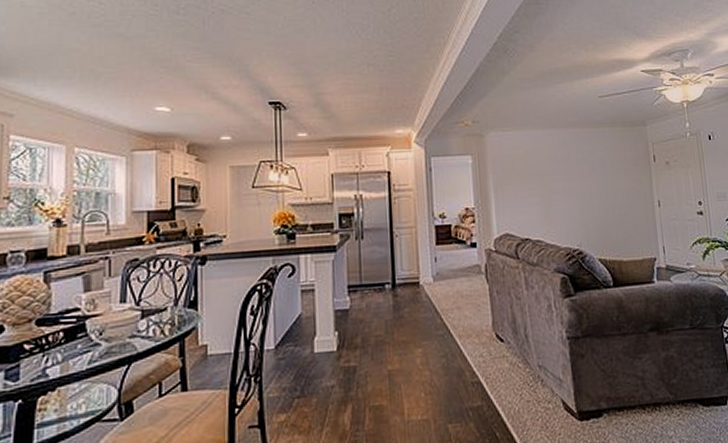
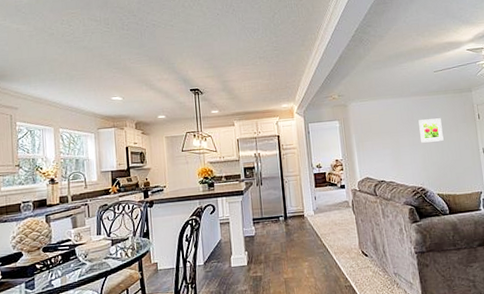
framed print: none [577,158,609,190] -> present [418,118,444,143]

